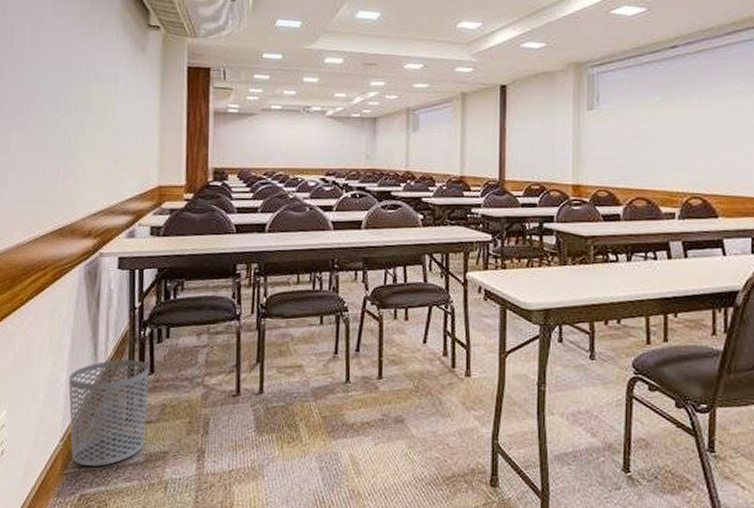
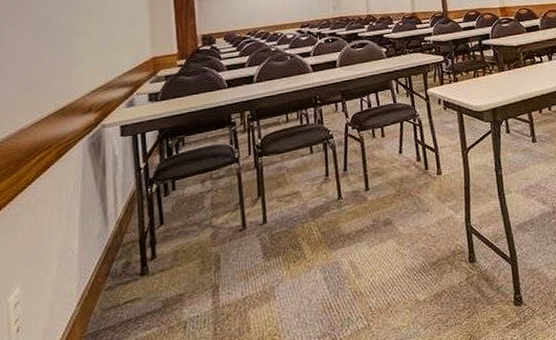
waste bin: present [69,359,149,467] -> none [81,215,161,325]

